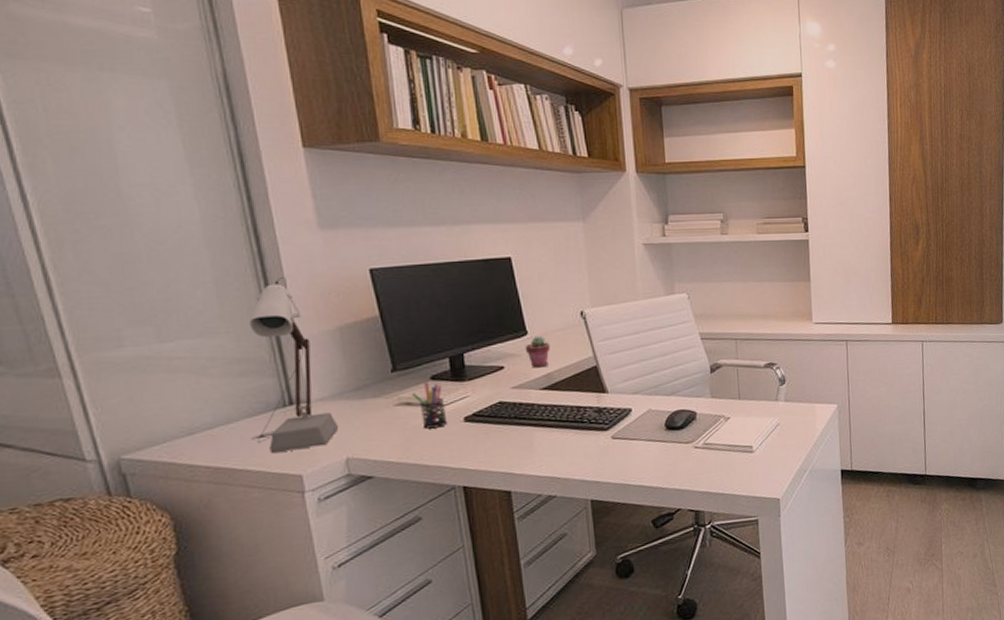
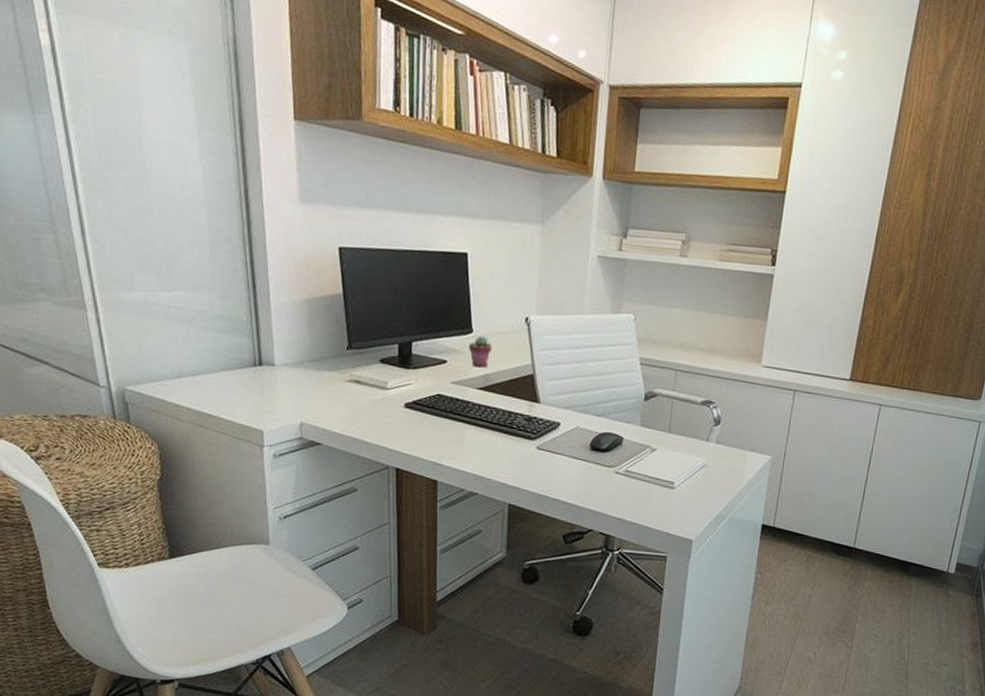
desk lamp: present [248,277,339,454] -> none [225,245,298,408]
pen holder: present [412,382,448,429] -> none [362,364,390,409]

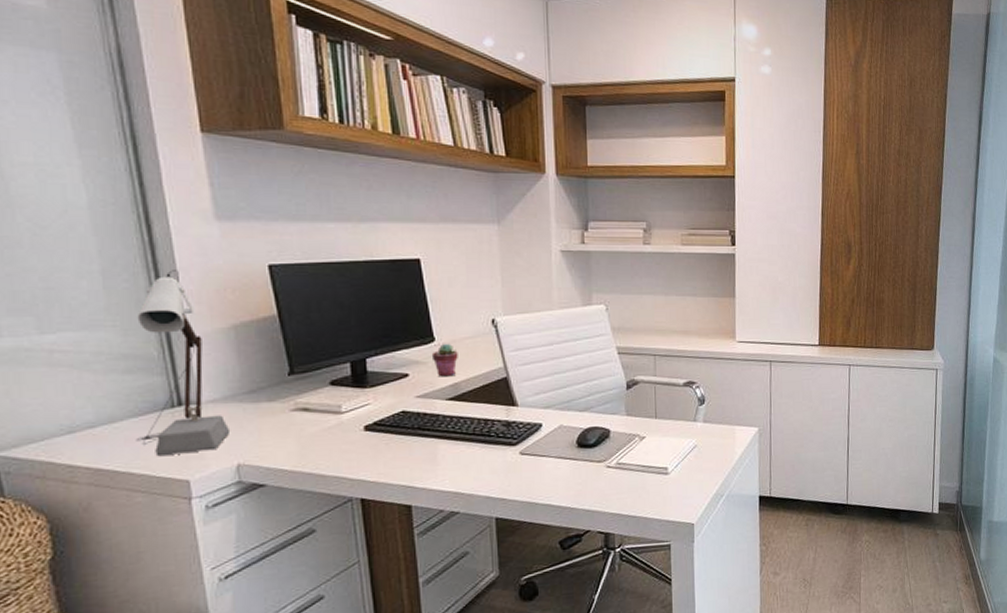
desk lamp: none [225,245,298,408] -> present [135,270,231,457]

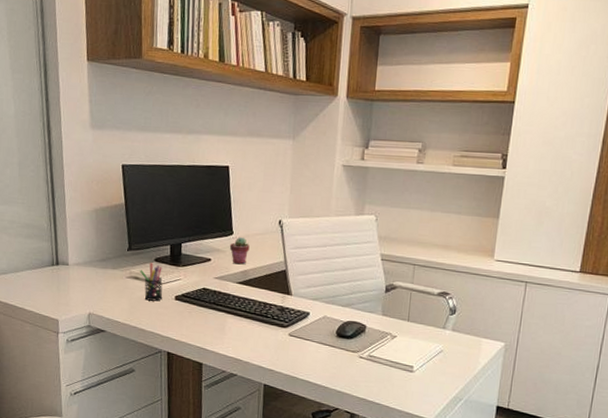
desk lamp: present [135,270,231,457] -> none [29,165,87,300]
pen holder: none [310,387,347,437] -> present [140,262,163,301]

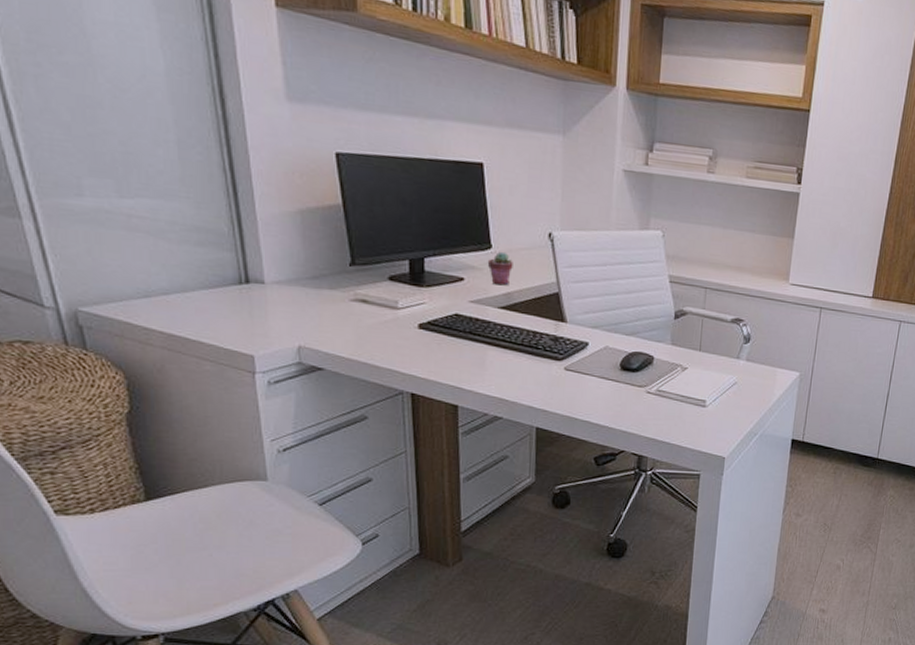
pen holder: present [140,262,163,301] -> none [369,281,402,331]

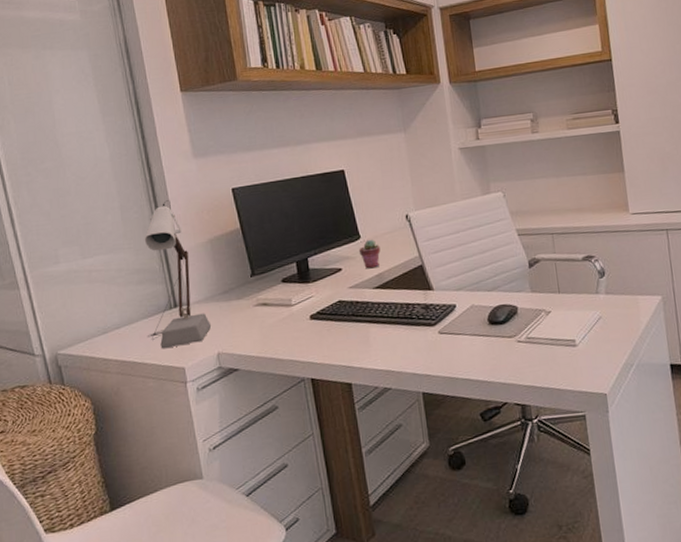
desk lamp: none [206,147,294,330] -> present [144,200,212,349]

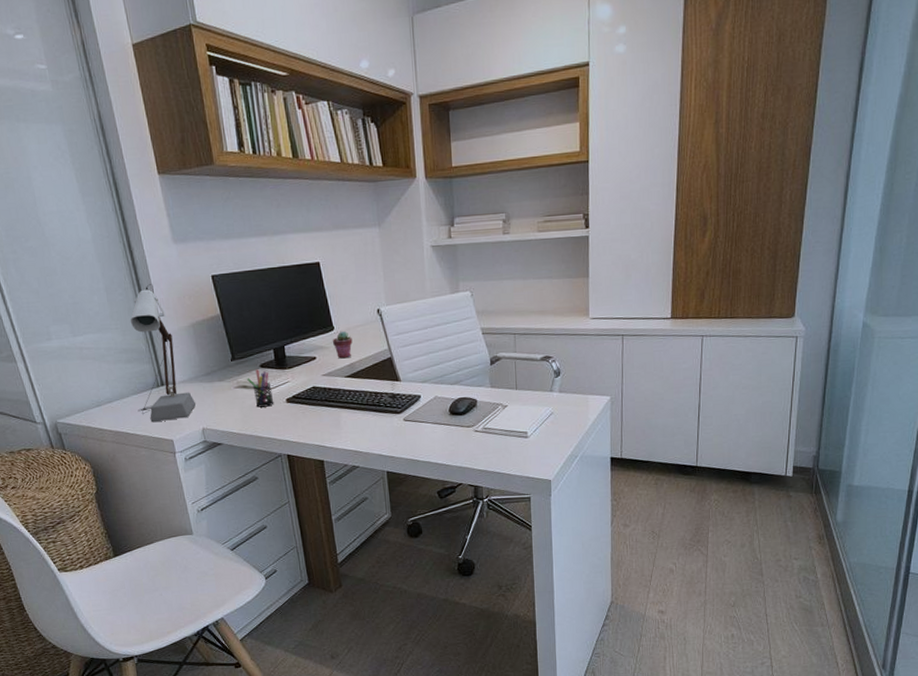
pen holder: none [267,284,297,327] -> present [247,369,274,408]

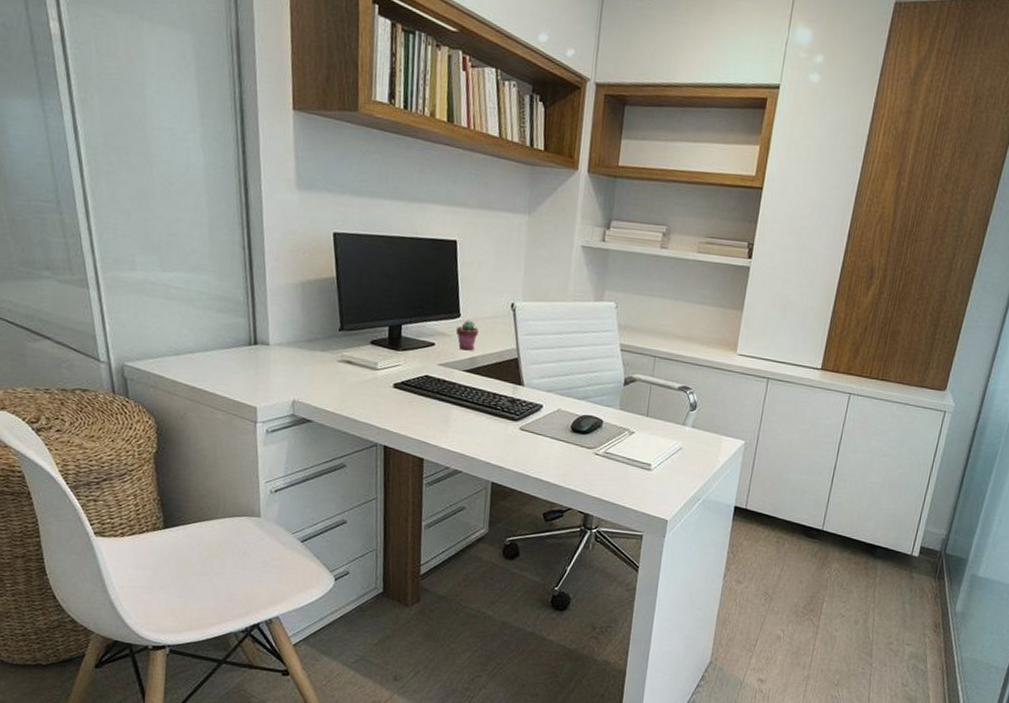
desk lamp: present [130,284,196,423] -> none [221,229,291,386]
pen holder: present [247,369,274,408] -> none [353,345,380,389]

